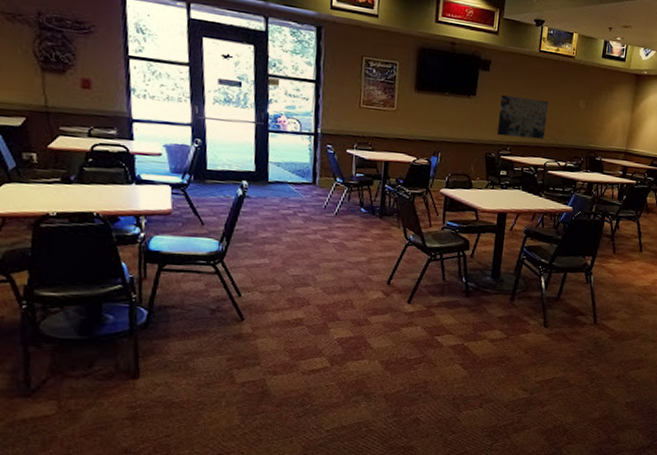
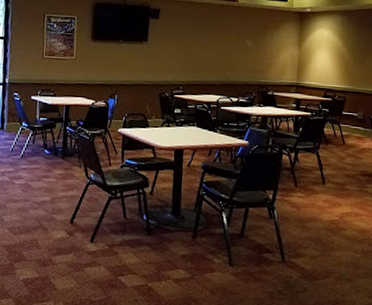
wall art: present [496,94,549,140] -> none [169,38,217,78]

